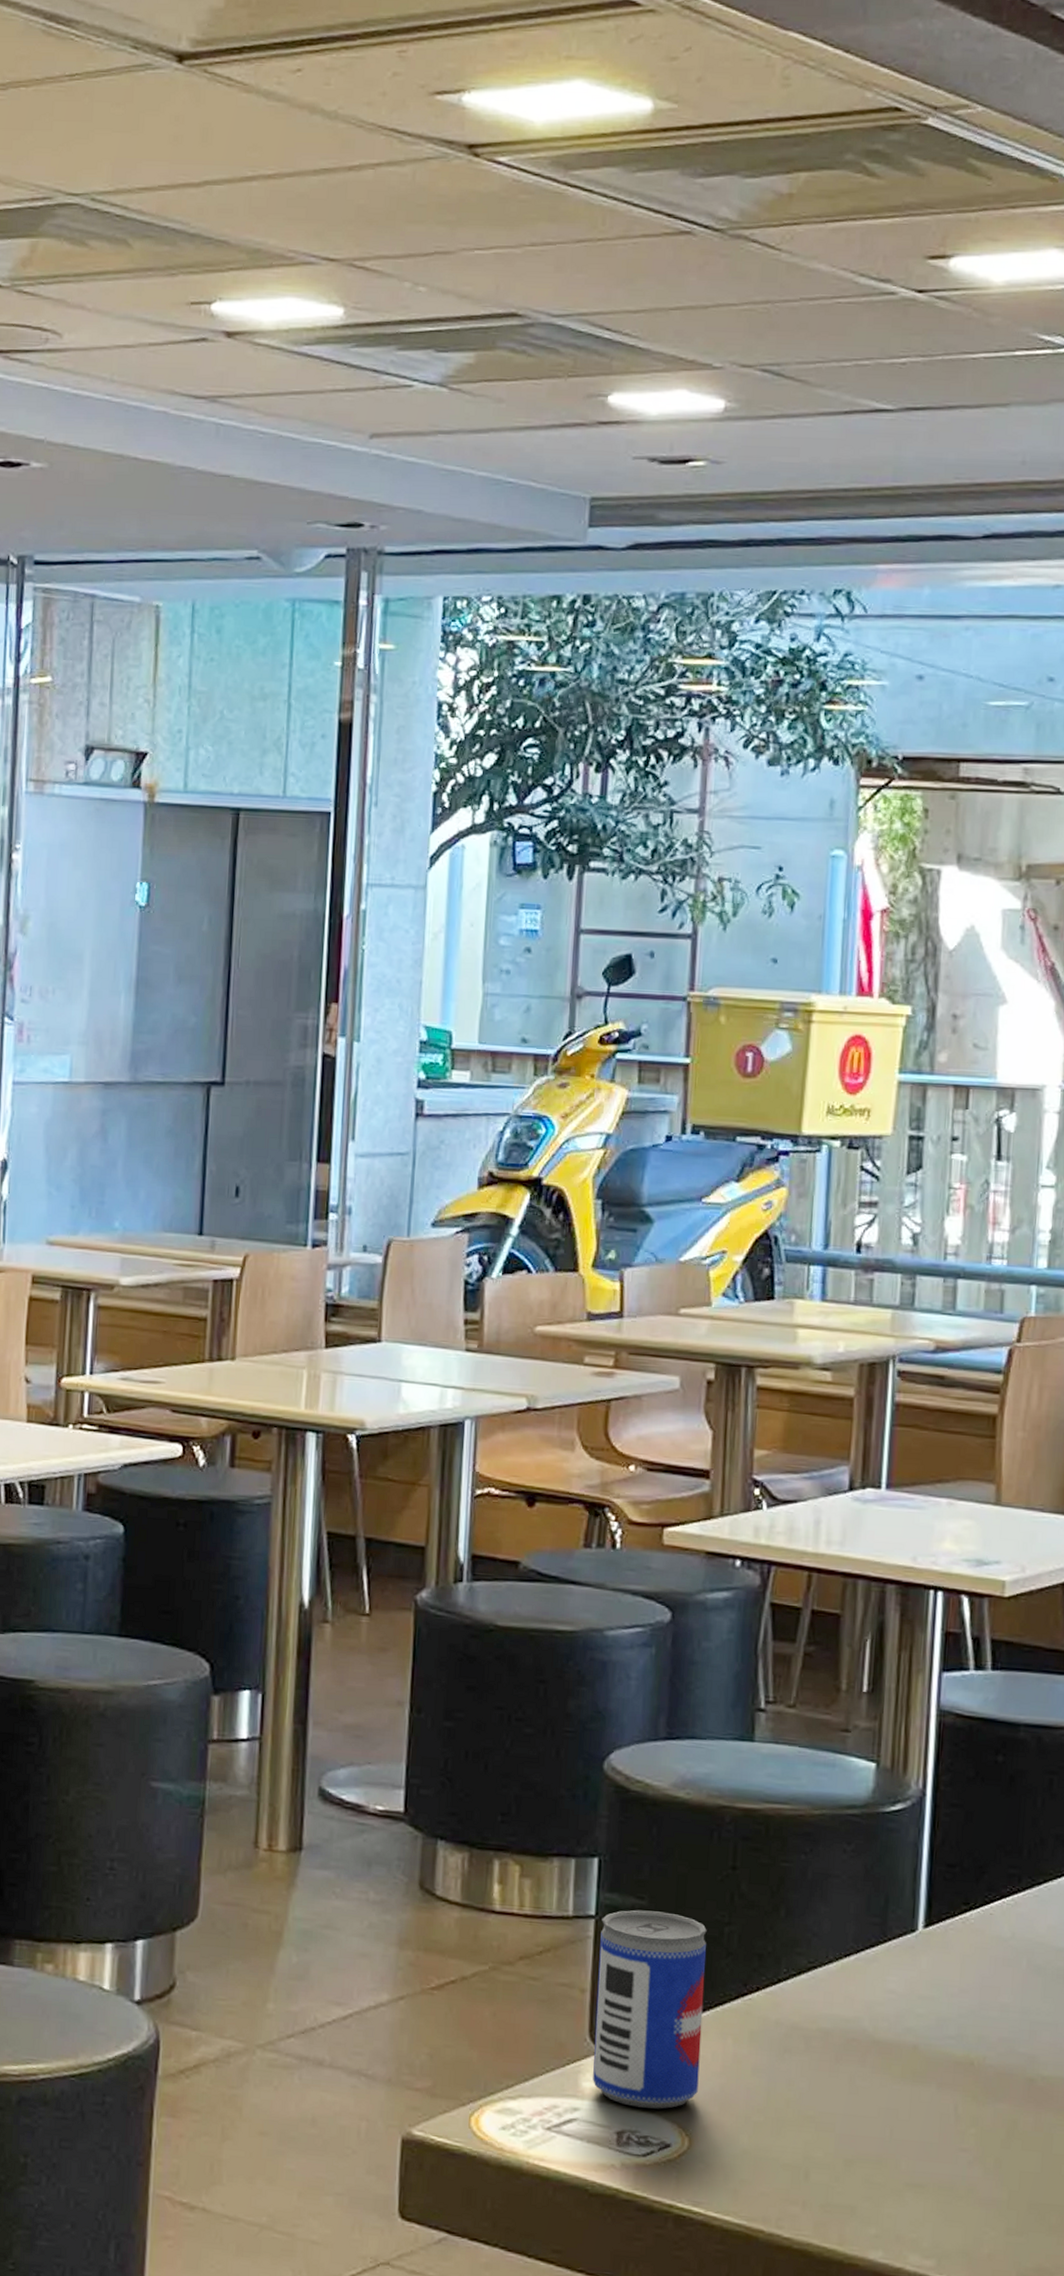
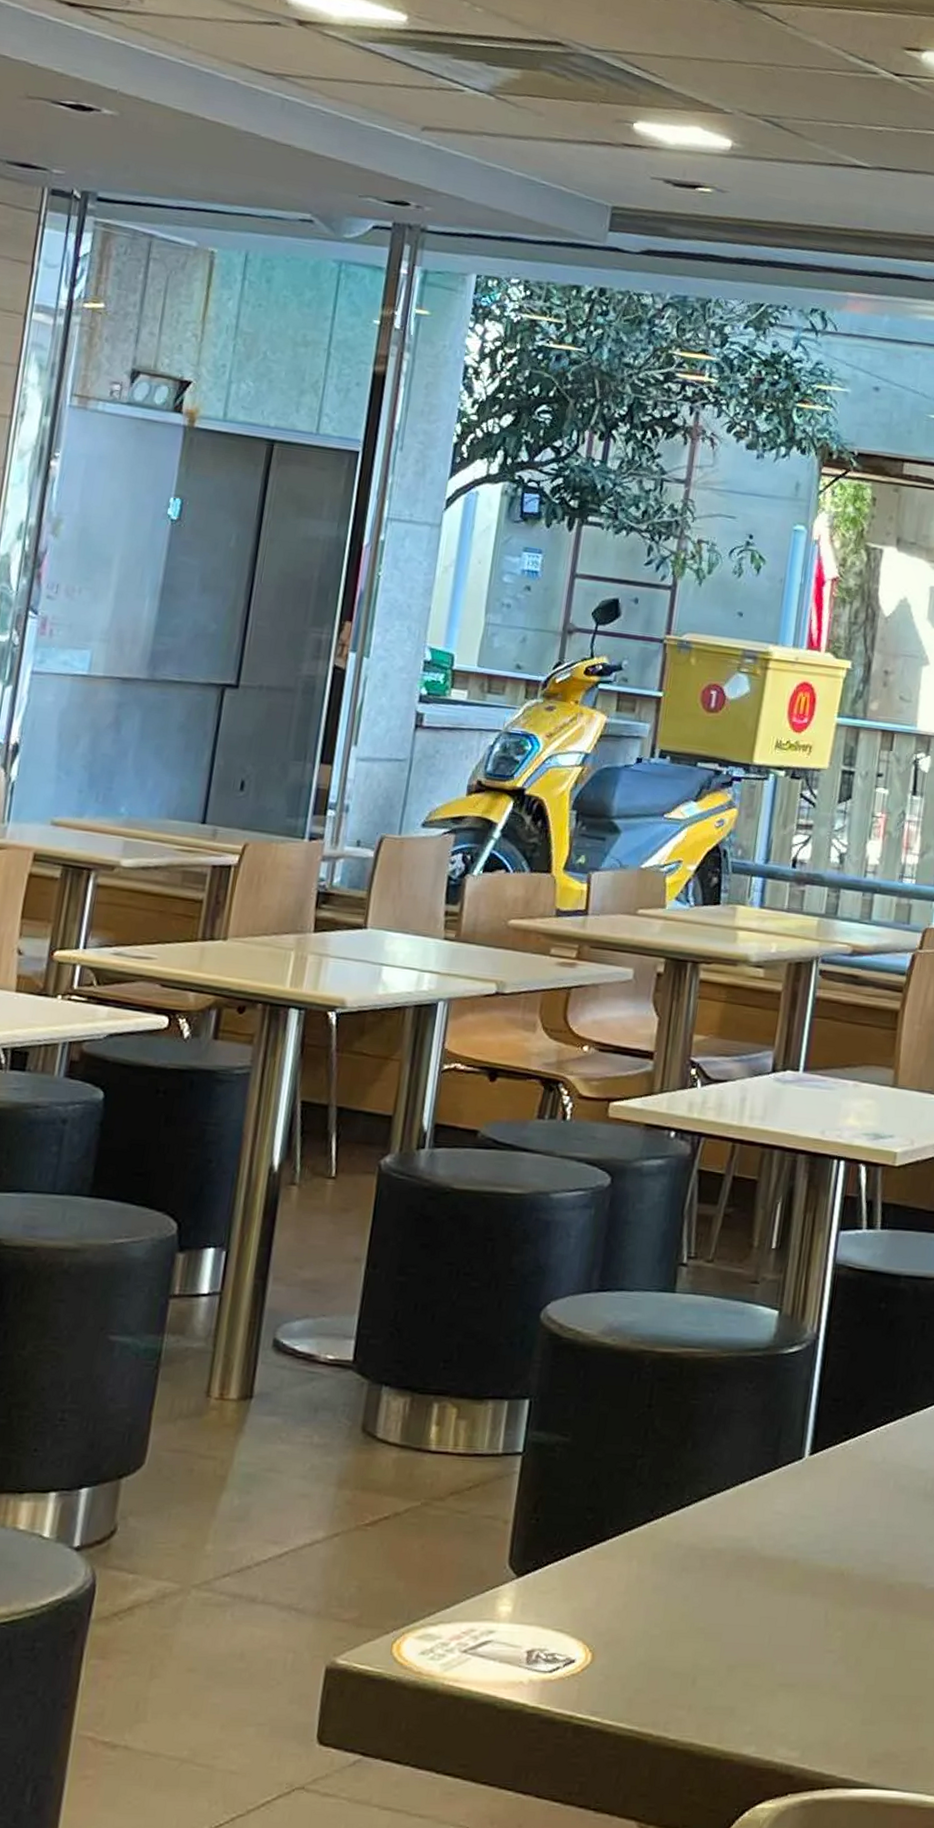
beer can: present [593,1910,707,2109] -> none [509,1446,622,1628]

